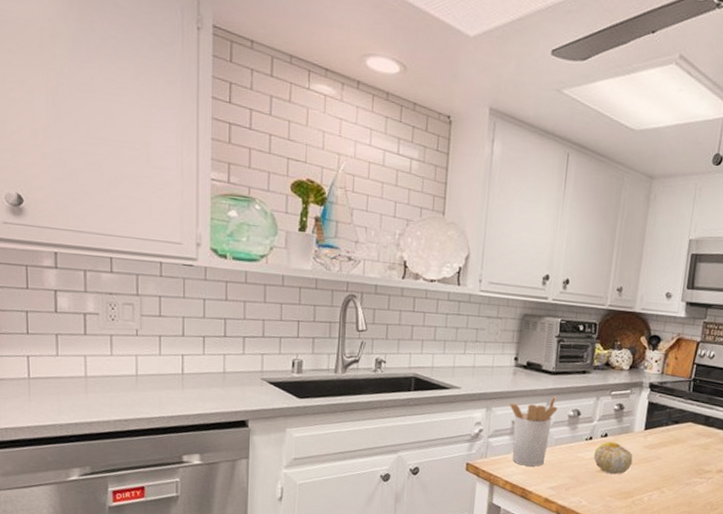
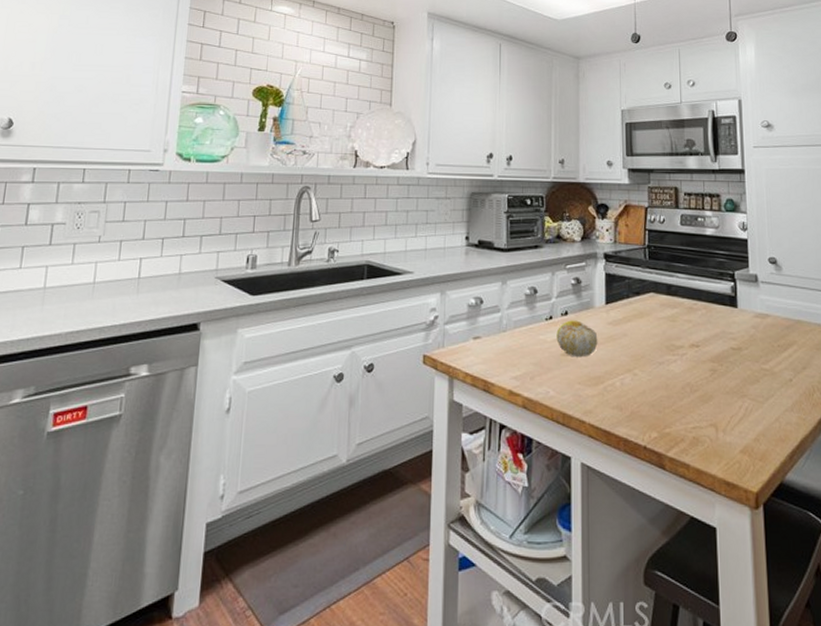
utensil holder: present [509,396,558,467] -> none [464,275,514,354]

